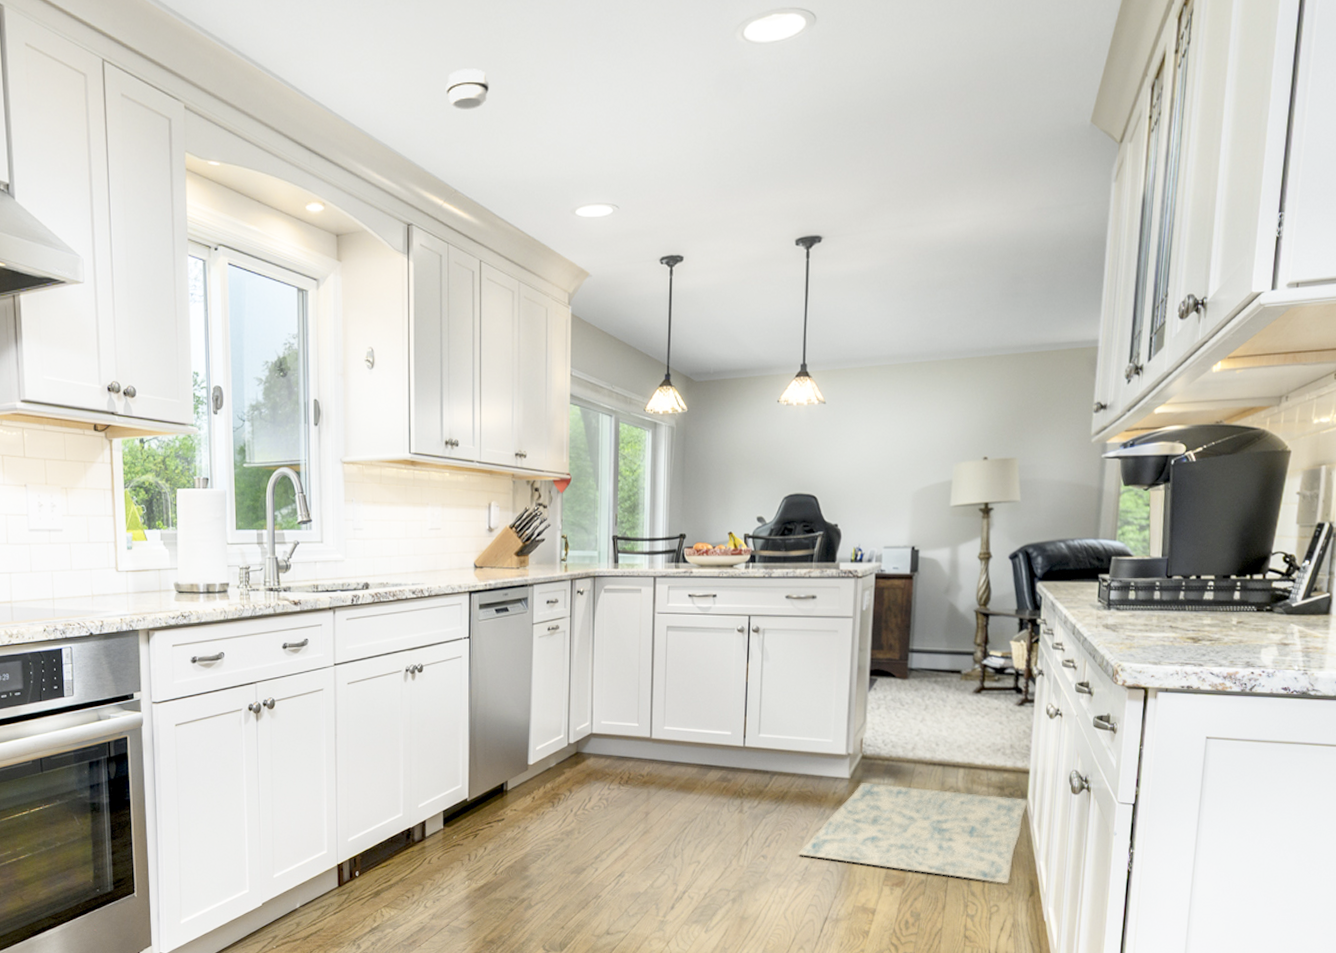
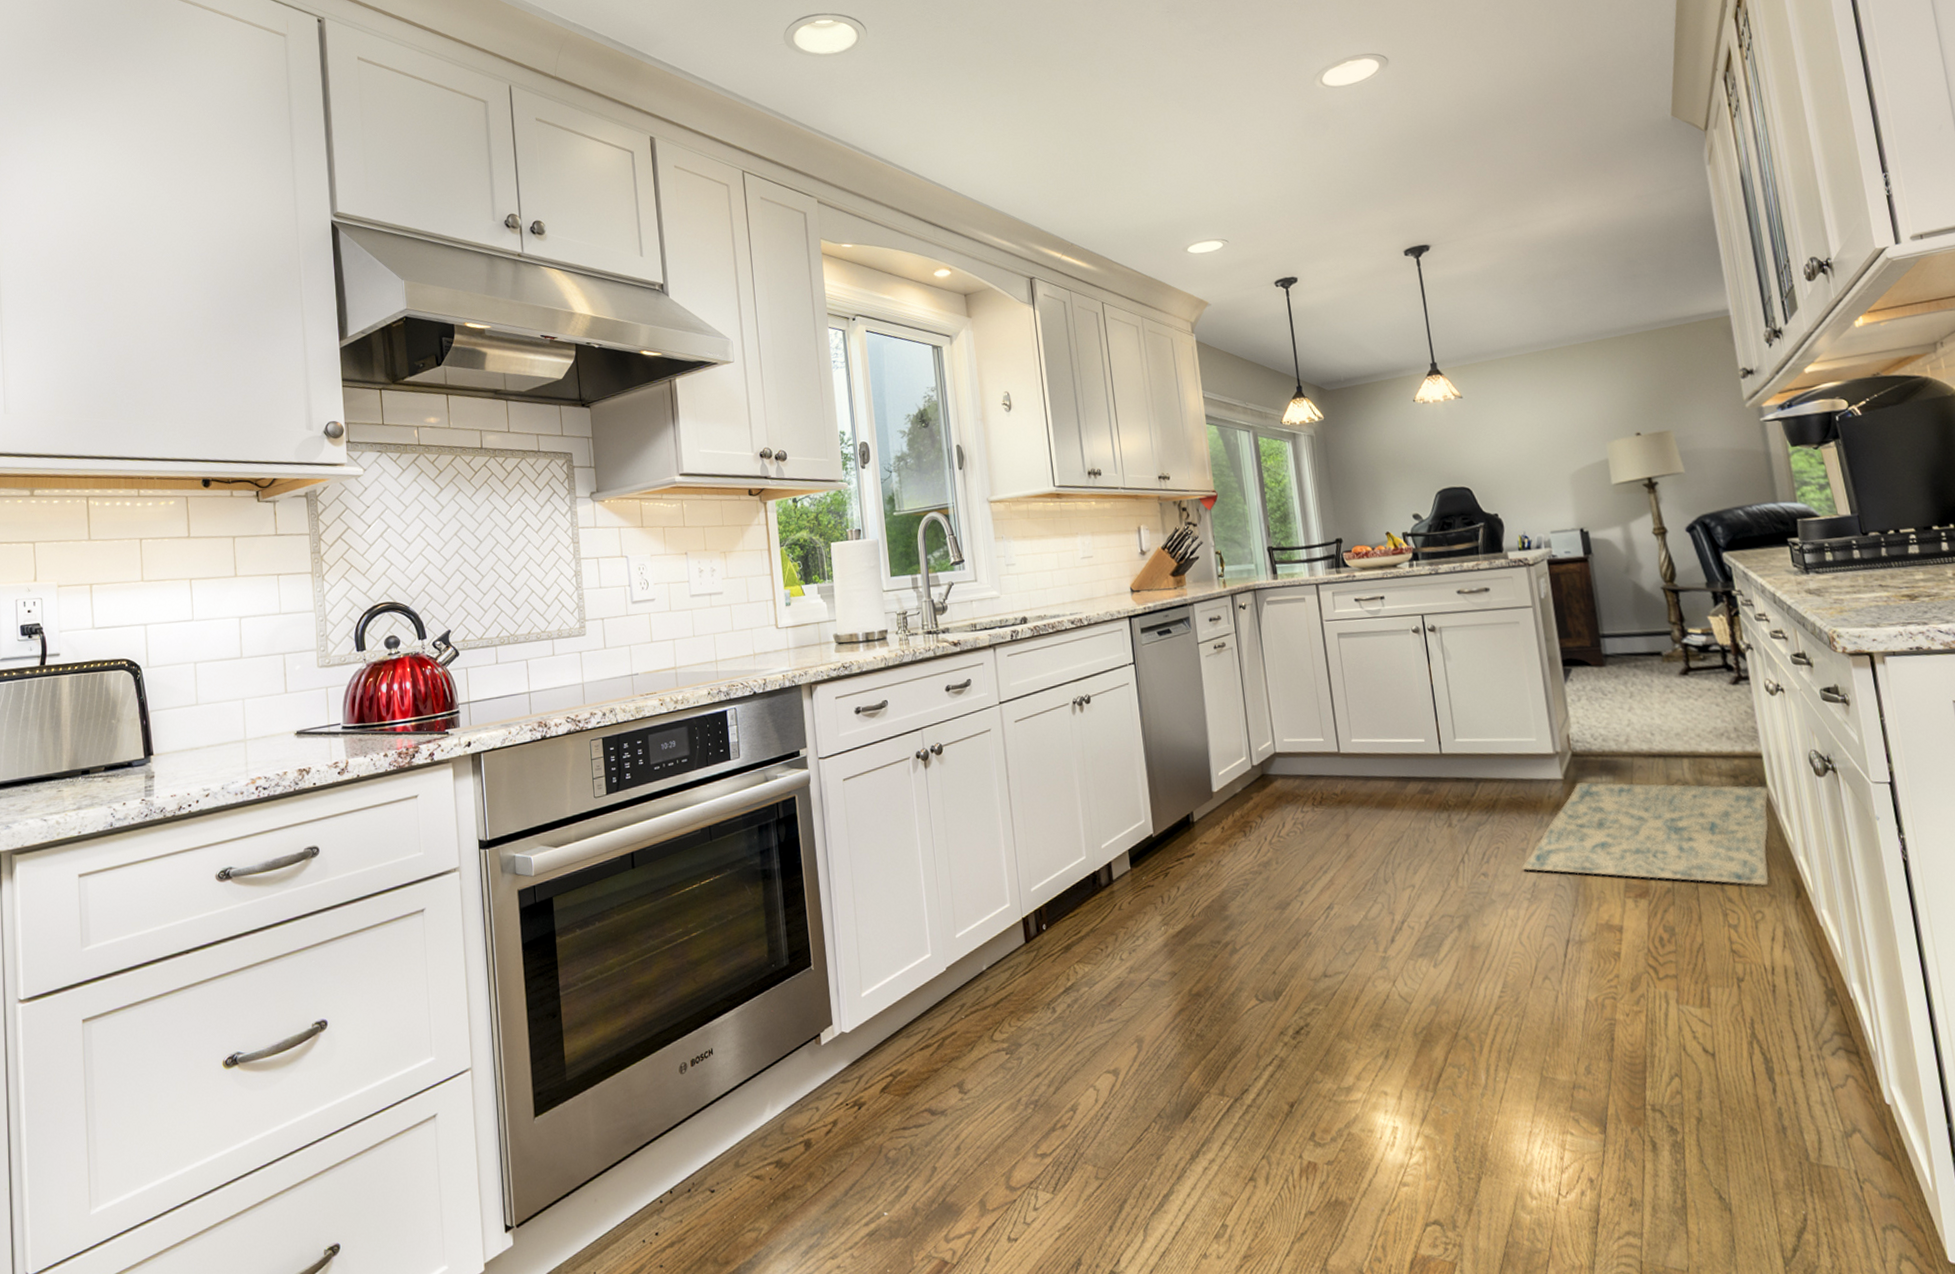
smoke detector: present [445,69,490,109] -> none [1052,139,1093,175]

